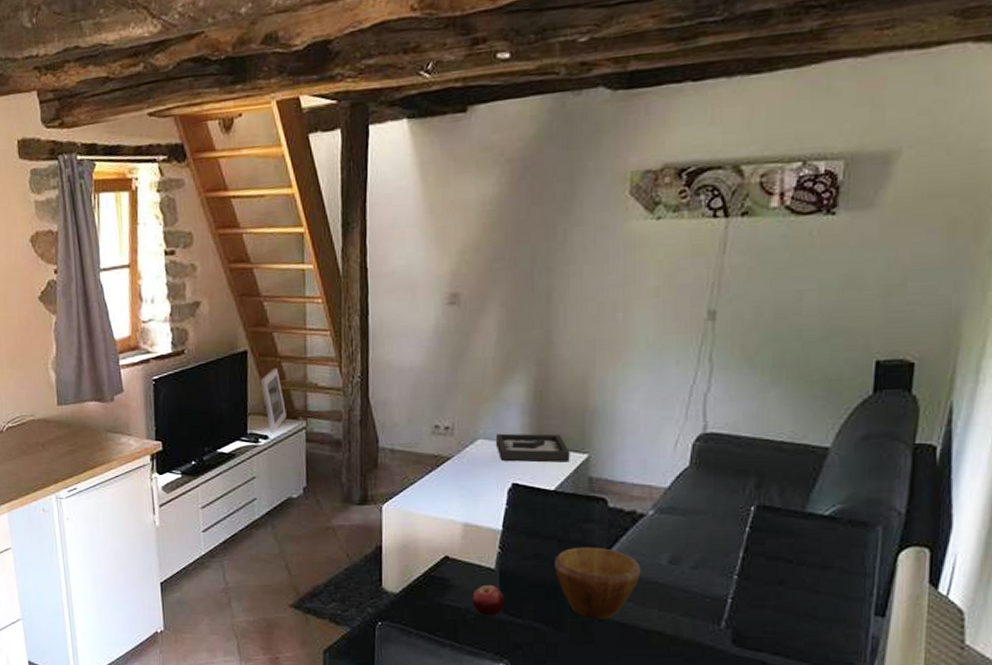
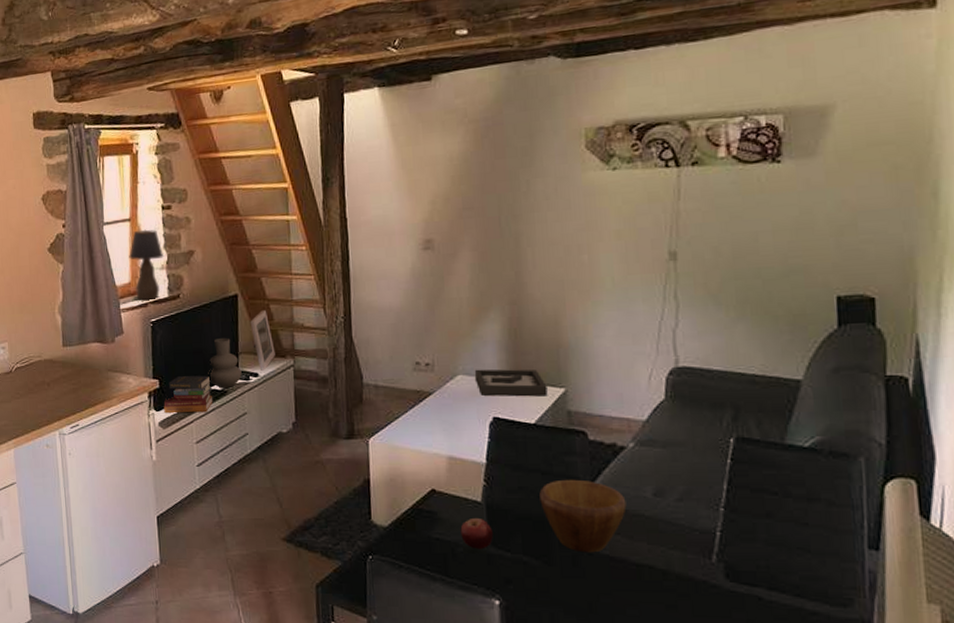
table lamp: none [128,277,168,357] -> present [129,229,165,301]
books: none [167,437,220,477] -> present [163,375,213,413]
vase: none [214,397,251,451] -> present [208,337,242,388]

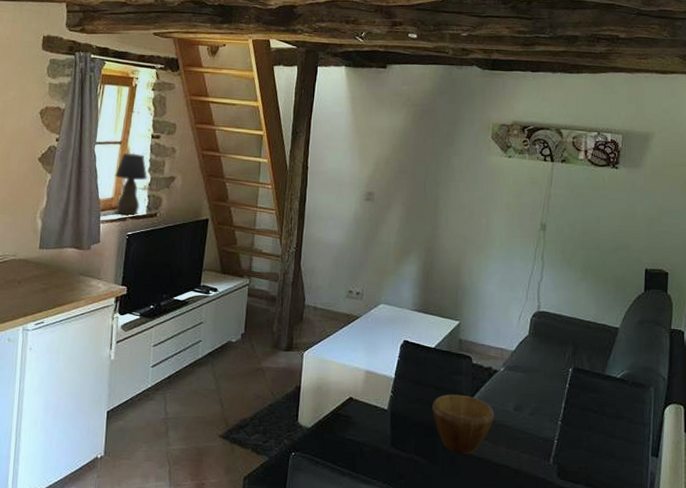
books: present [163,375,213,413] -> none [128,284,175,320]
vase: present [208,337,242,388] -> none [172,255,203,299]
picture frame: present [250,310,275,371] -> none [216,235,235,287]
fruit: present [460,517,493,550] -> none [368,422,394,450]
decorative tray: present [474,369,548,397] -> none [393,300,446,327]

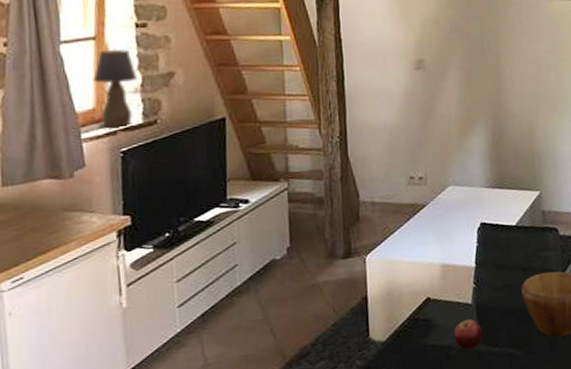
fruit: none [368,422,394,450] -> present [453,319,483,350]

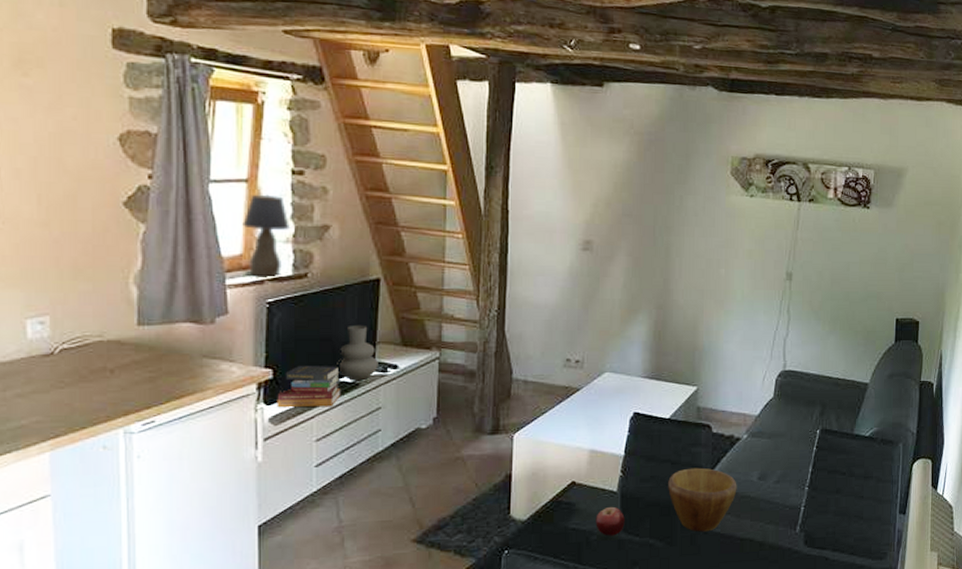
books: none [136,206,198,252] -> present [277,365,341,408]
vase: none [191,164,231,219] -> present [337,324,378,380]

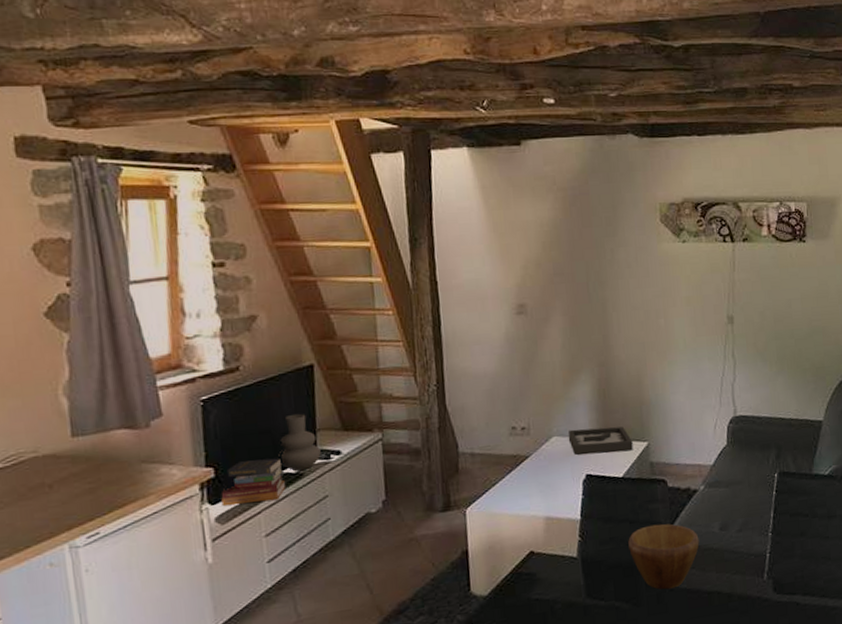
table lamp: present [242,194,291,278] -> none [167,290,218,376]
fruit: present [596,506,625,536] -> none [558,572,589,604]
decorative tray: none [620,367,682,394] -> present [568,426,633,455]

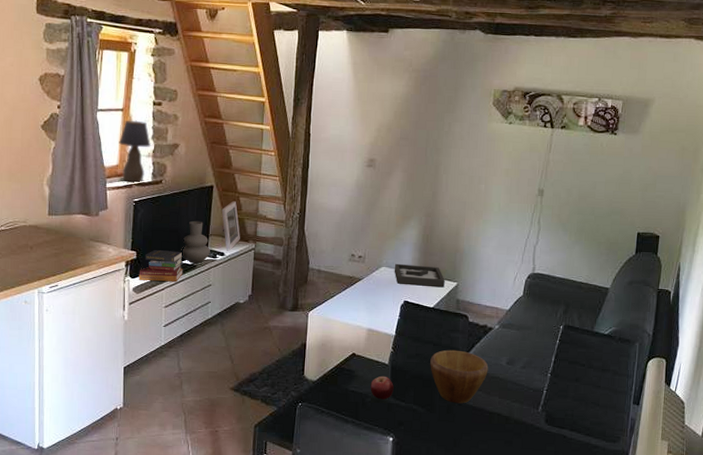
table lamp: none [167,290,218,376] -> present [119,120,152,183]
picture frame: none [329,381,361,448] -> present [221,201,240,251]
fruit: none [558,572,589,604] -> present [370,376,394,400]

